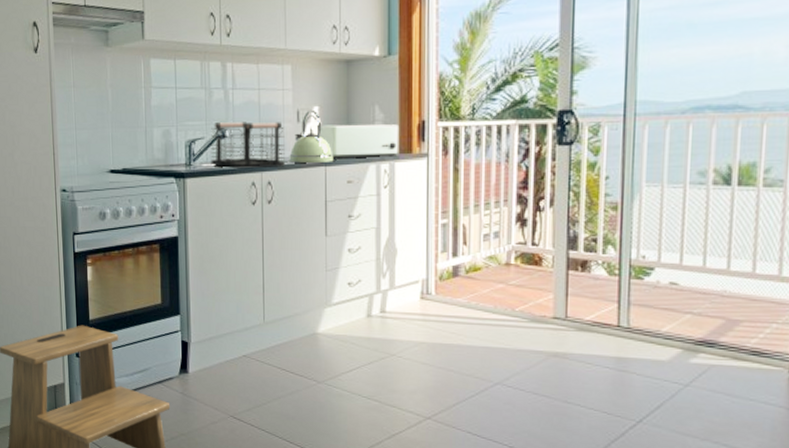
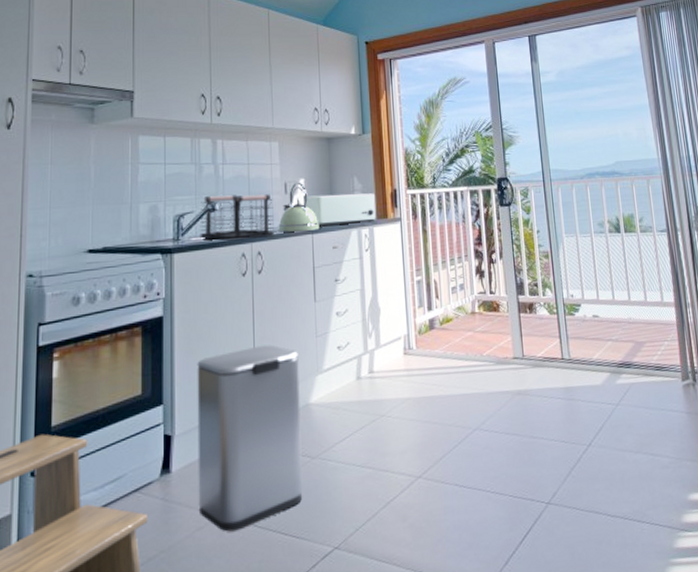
pedal bin: none [209,273,308,431] -> present [197,344,303,532]

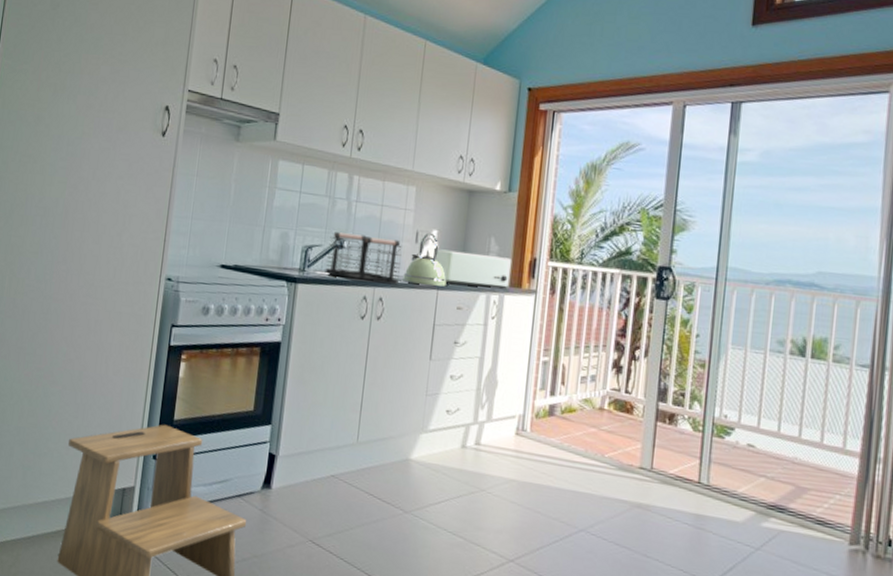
pedal bin: present [197,344,303,532] -> none [292,390,406,558]

